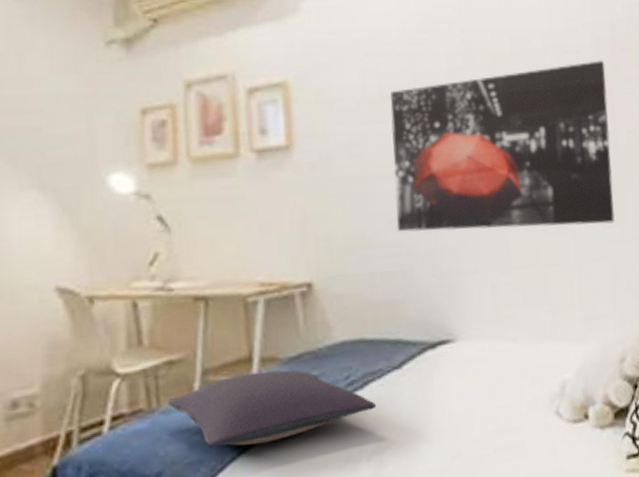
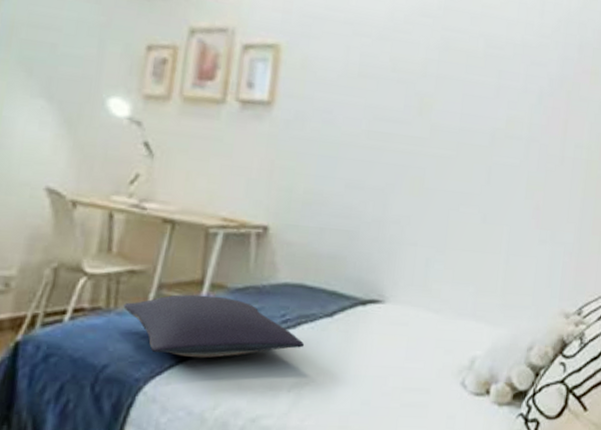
wall art: present [390,59,616,232] -> none [351,70,567,226]

